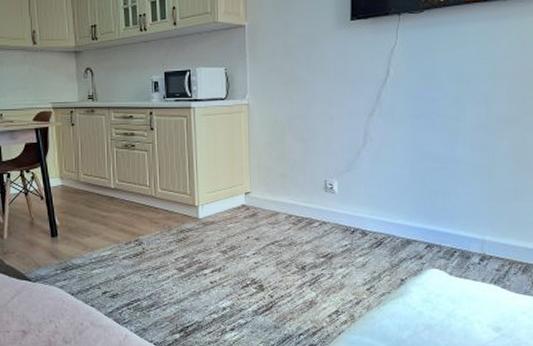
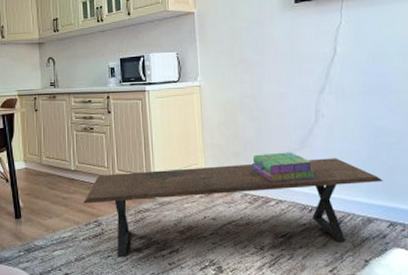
coffee table: none [124,181,425,277] -> present [84,158,383,258]
stack of books: none [297,174,360,204] -> present [251,152,316,182]

